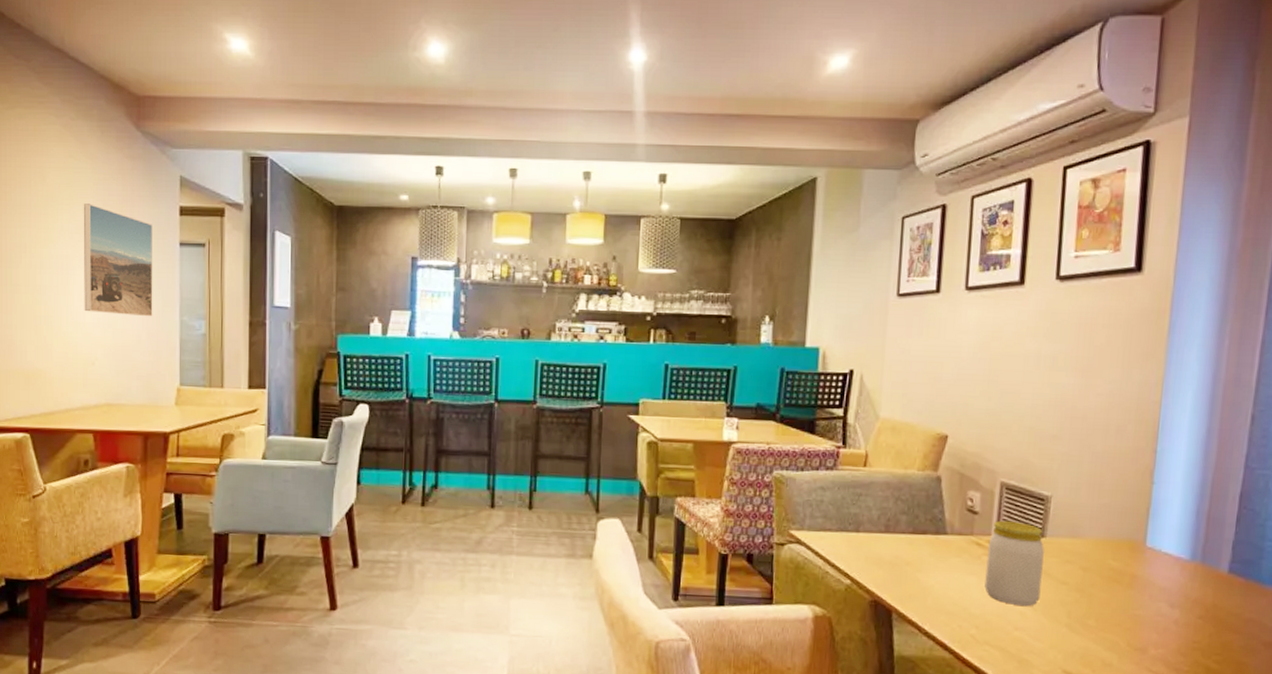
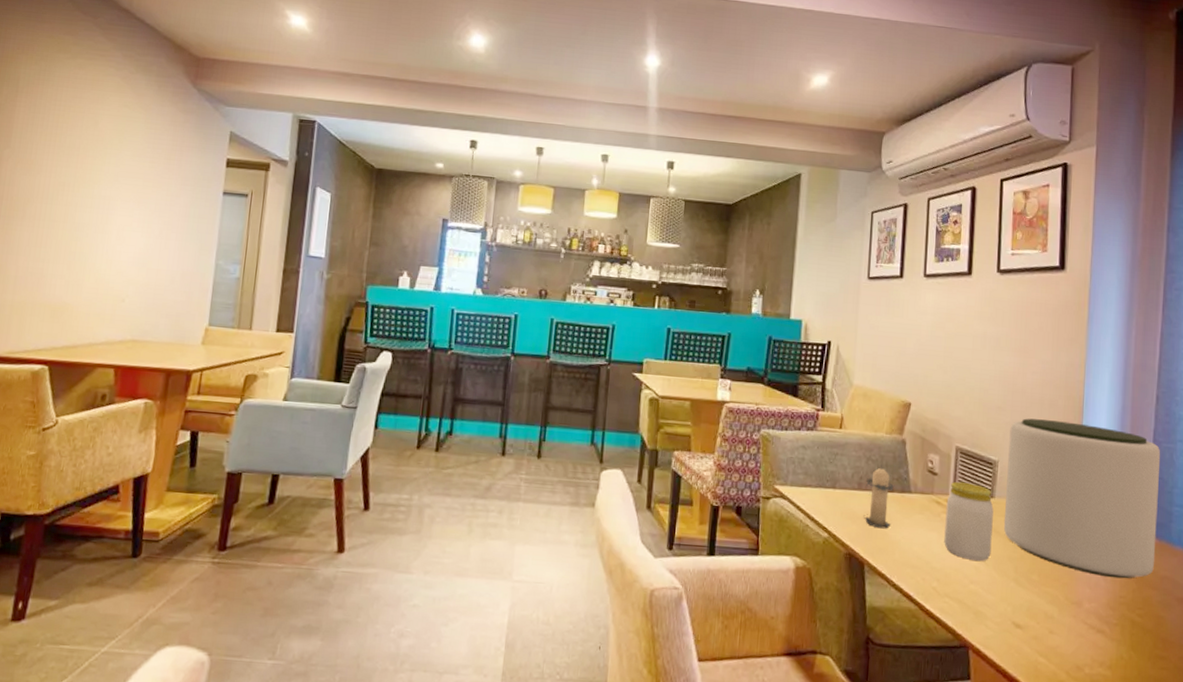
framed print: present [83,203,153,317] -> none [120,150,198,259]
candle: none [892,505,928,574] -> present [864,465,895,529]
plant pot: none [1055,447,1254,623] -> present [1003,418,1161,579]

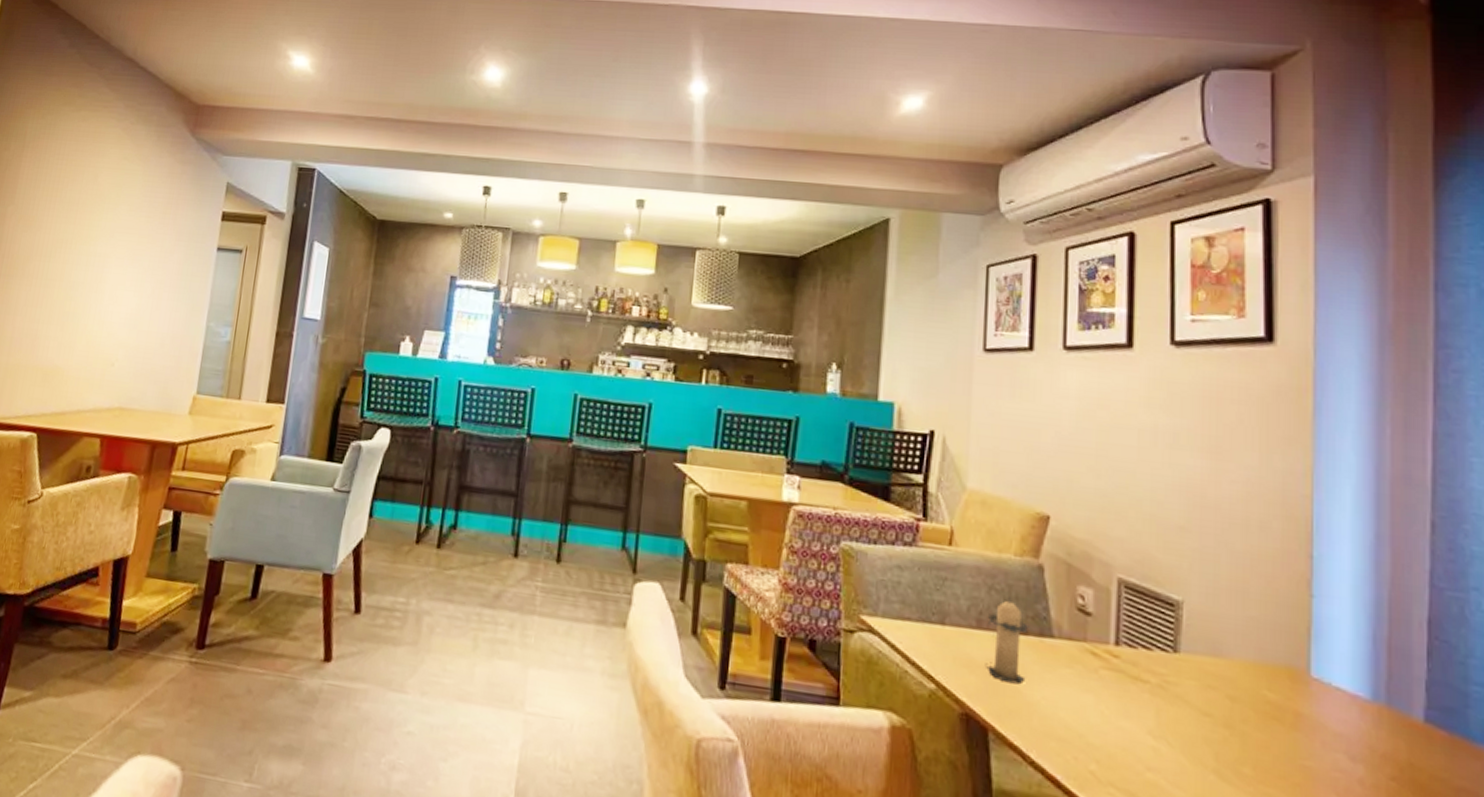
jar: present [944,481,994,562] -> none [1105,625,1178,741]
plant pot: present [1003,418,1161,579] -> none [1194,544,1444,786]

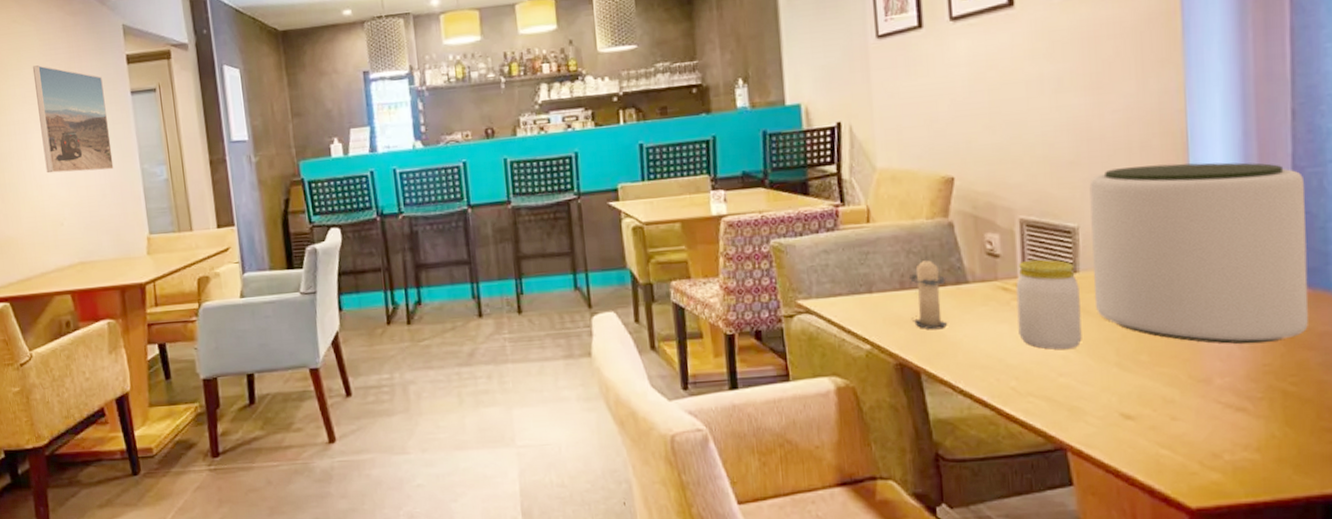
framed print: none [113,204,193,321] -> present [32,65,114,174]
jar: none [1105,625,1178,741] -> present [1015,259,1082,350]
plant pot: none [1194,544,1444,786] -> present [1089,162,1309,344]

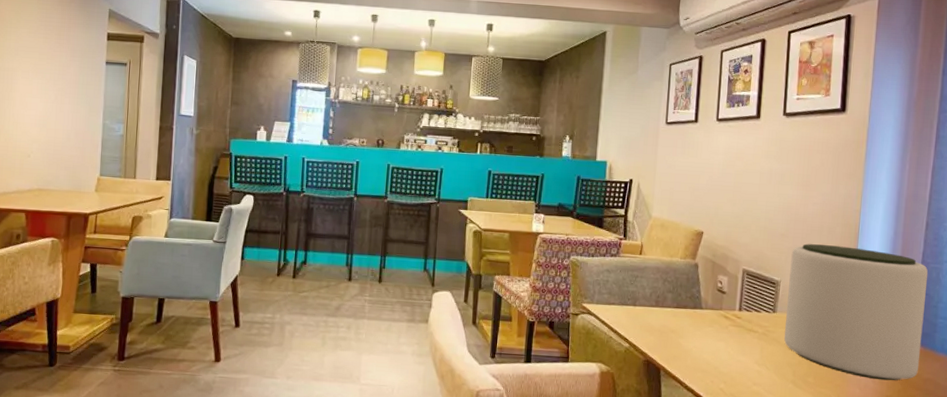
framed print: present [32,65,114,174] -> none [24,27,84,120]
candle: present [909,256,948,330] -> none [660,285,688,340]
jar: present [1015,259,1082,350] -> none [731,298,775,367]

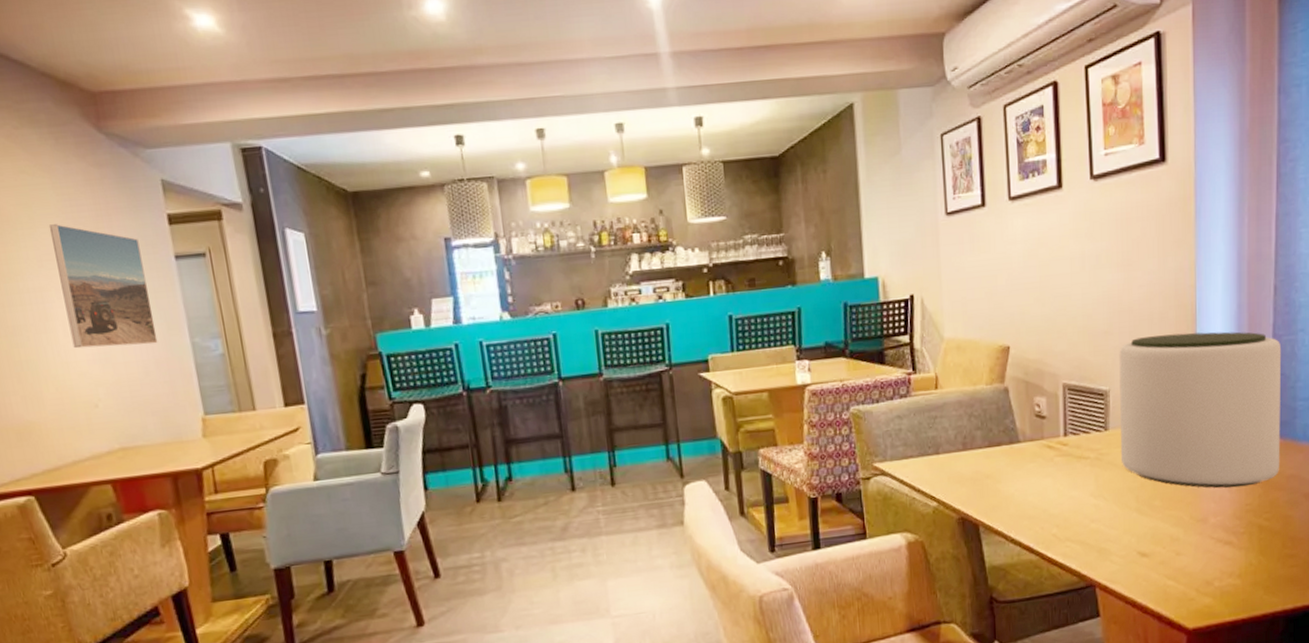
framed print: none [24,27,84,120] -> present [48,224,158,349]

